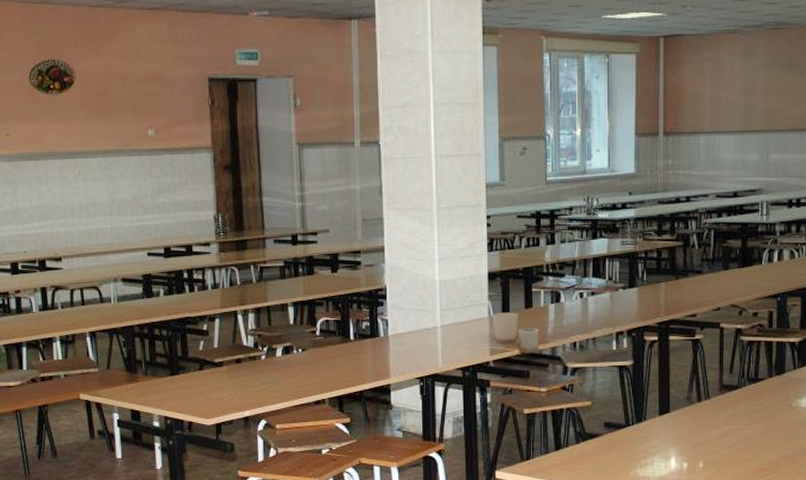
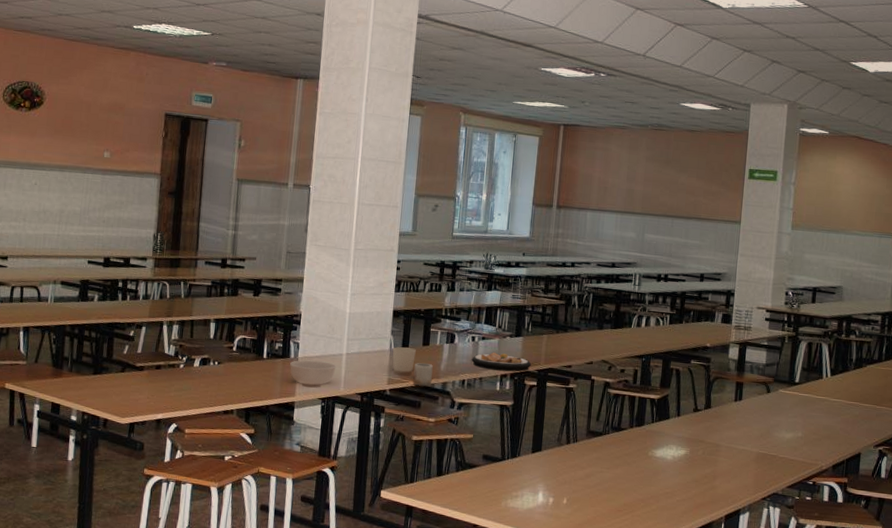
bowl: none [380,337,432,367] -> present [290,360,336,388]
plate: none [581,307,649,329] -> present [472,351,531,372]

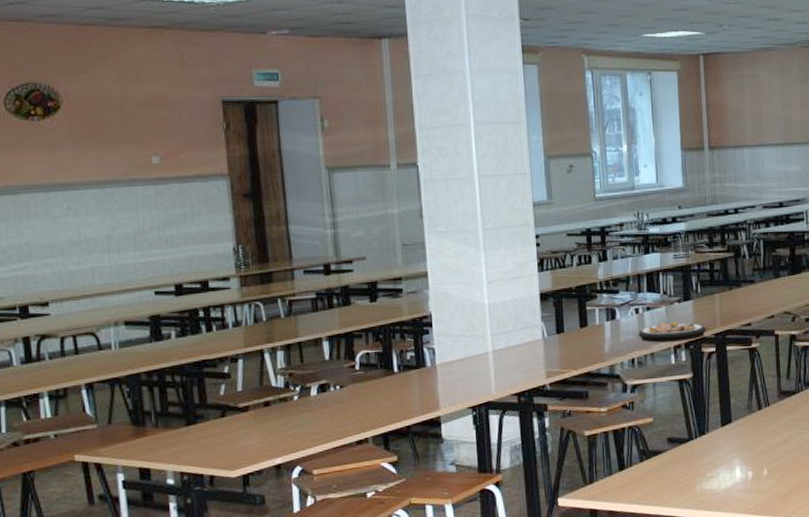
bowl: present [290,360,336,388] -> none [427,364,483,397]
dixie cup: present [392,347,416,377] -> none [545,332,574,367]
cup: present [413,363,433,387] -> none [574,347,598,374]

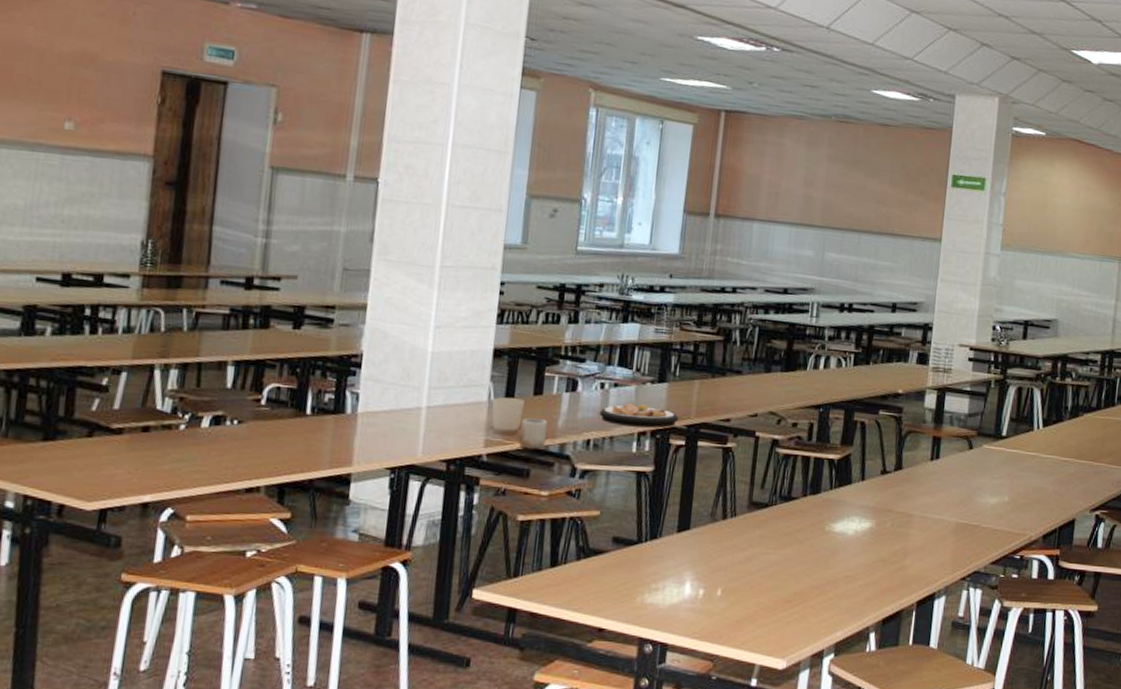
dixie cup: none [545,332,574,367] -> present [491,397,524,437]
cup: none [574,347,598,374] -> present [519,418,547,449]

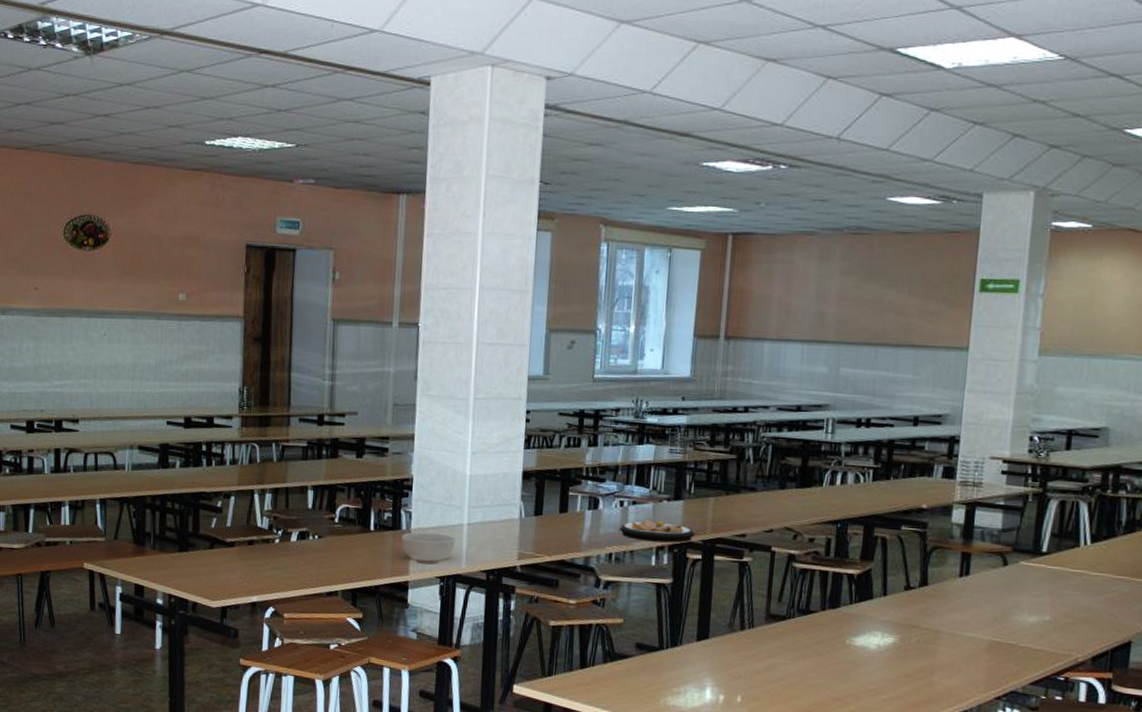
bowl: none [344,416,412,454] -> present [401,532,456,565]
dixie cup: present [491,397,524,437] -> none [522,515,552,551]
cup: present [519,418,547,449] -> none [548,533,573,562]

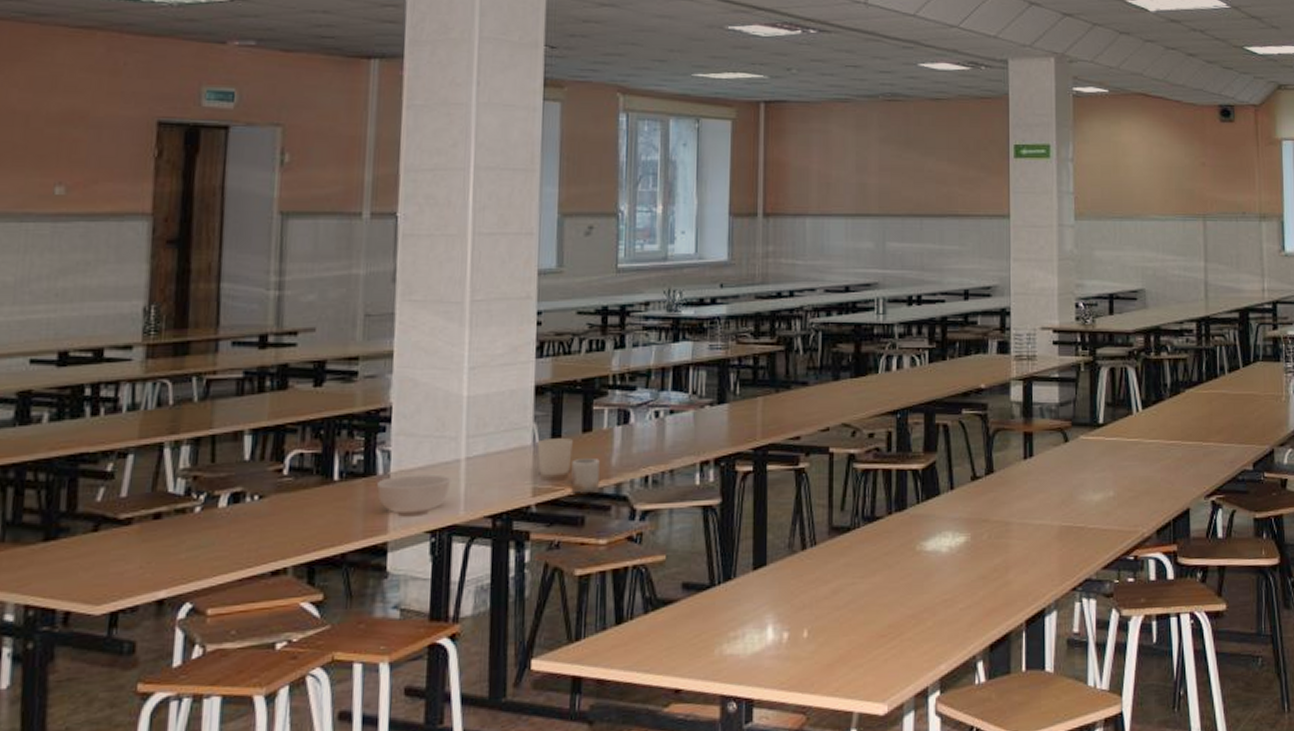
dixie cup: none [522,515,552,551] -> present [536,438,573,483]
cup: none [548,533,573,562] -> present [571,459,600,493]
plate: present [620,519,694,544] -> none [656,429,742,458]

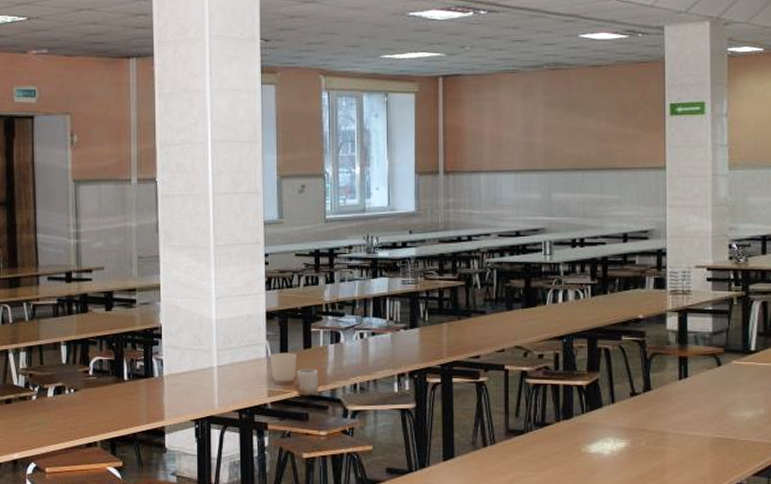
bowl: present [377,474,451,517] -> none [155,378,208,409]

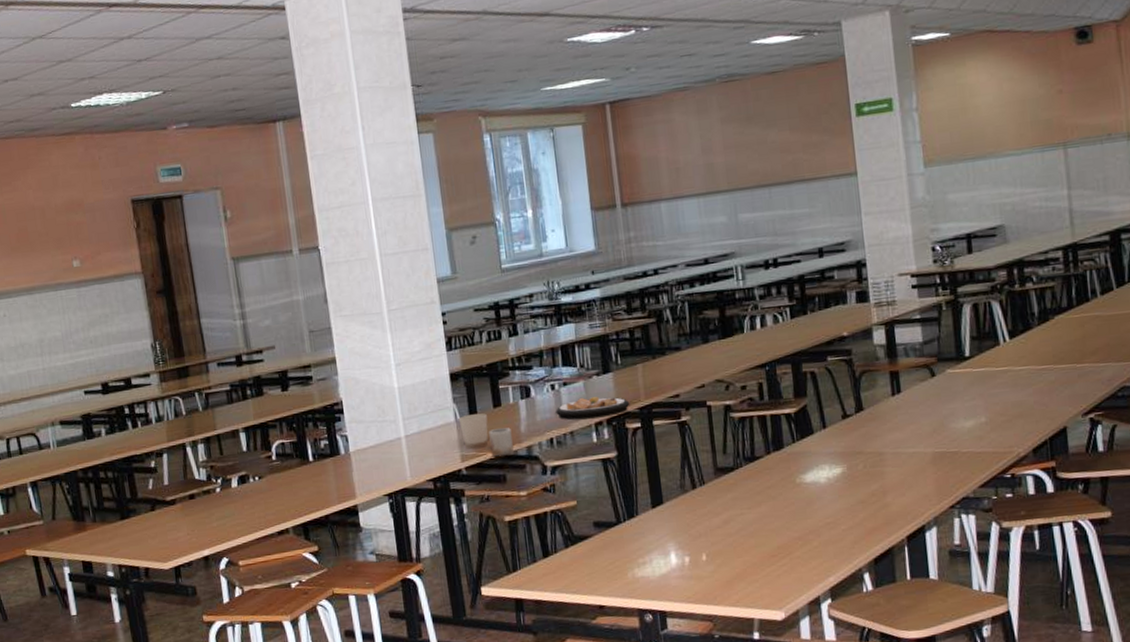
plate: none [362,348,432,371] -> present [556,397,629,421]

